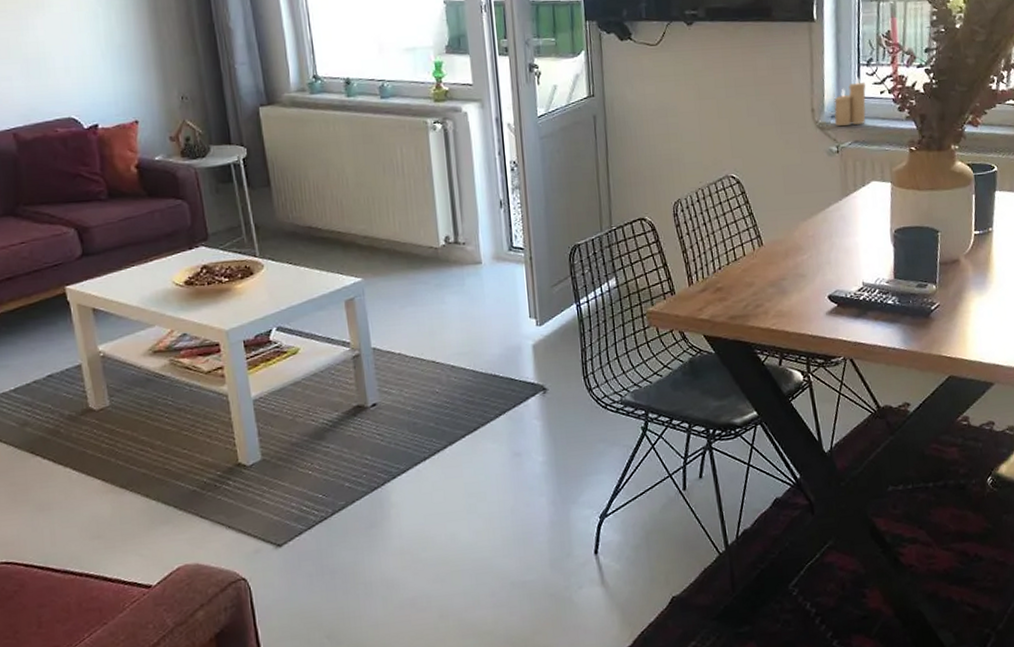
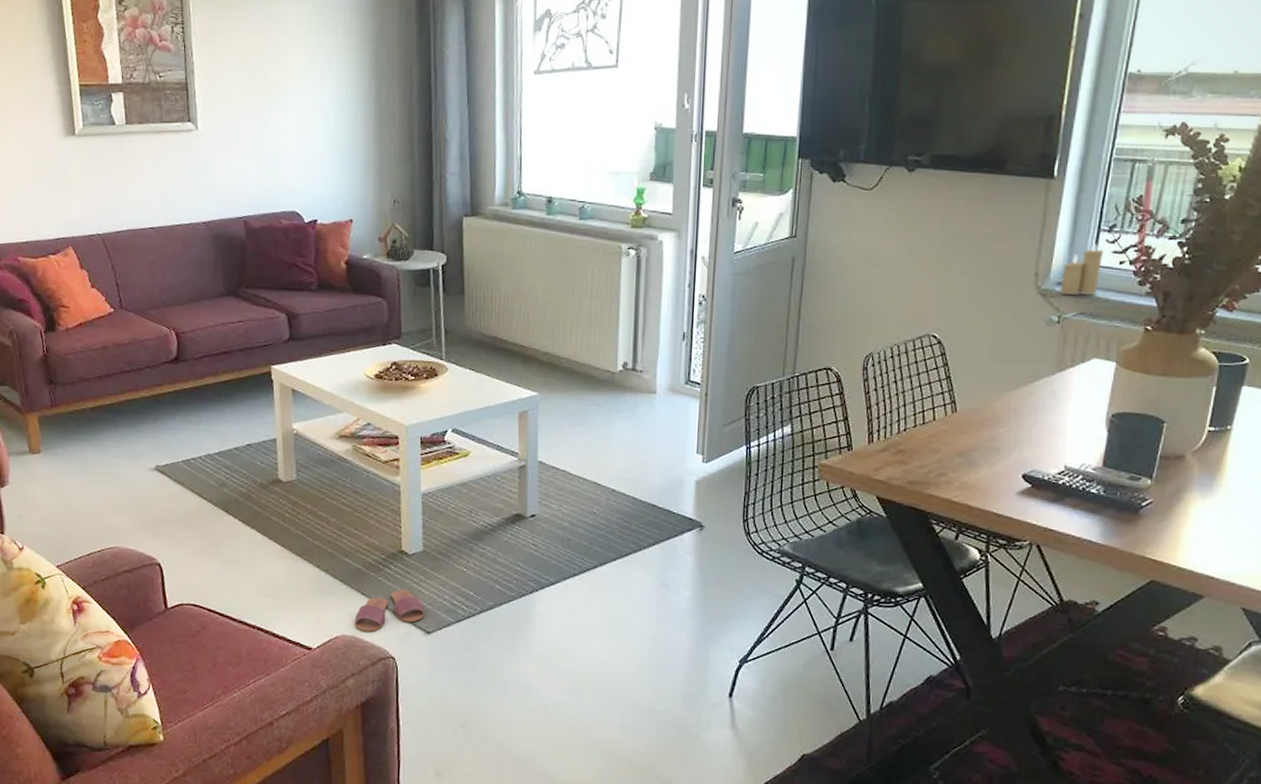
slippers: none [196,503,274,557] -> present [354,589,426,632]

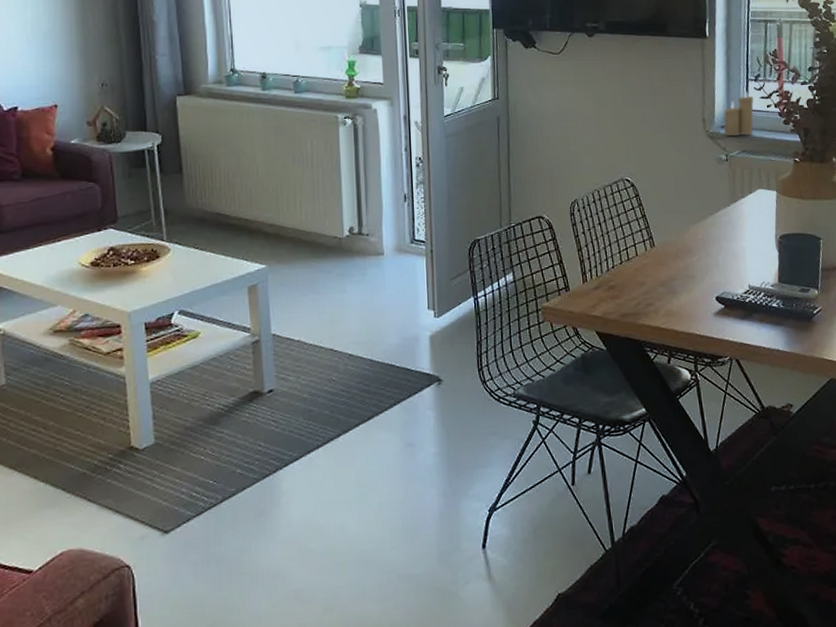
slippers: present [354,589,426,632] -> none [81,488,162,542]

